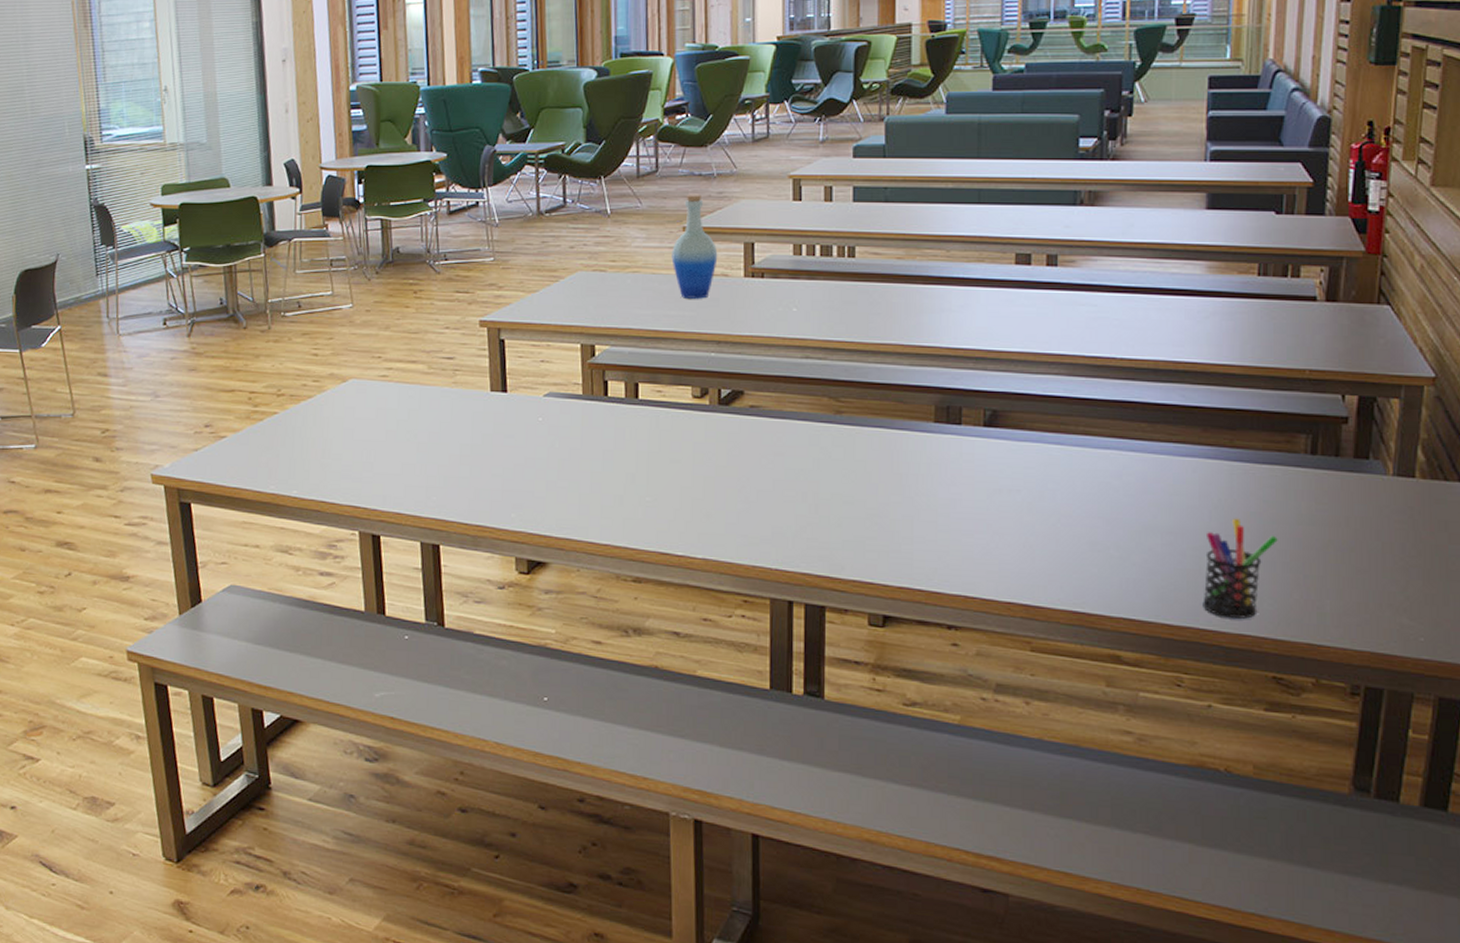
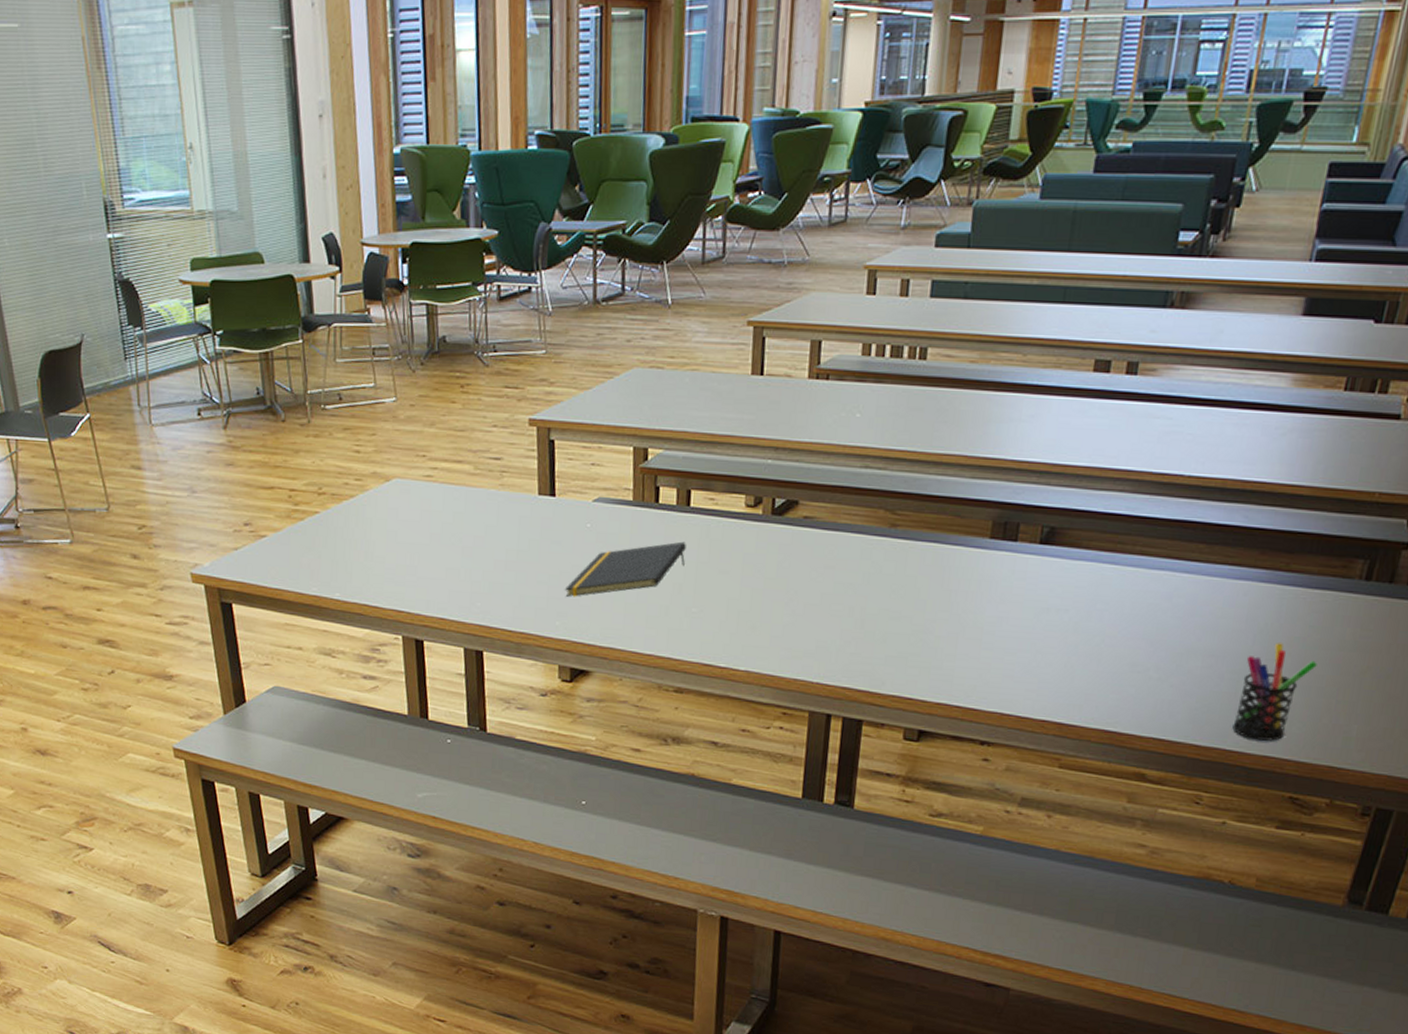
notepad: none [518,432,637,489] -> present [564,541,686,597]
bottle: present [671,194,718,299] -> none [733,284,783,401]

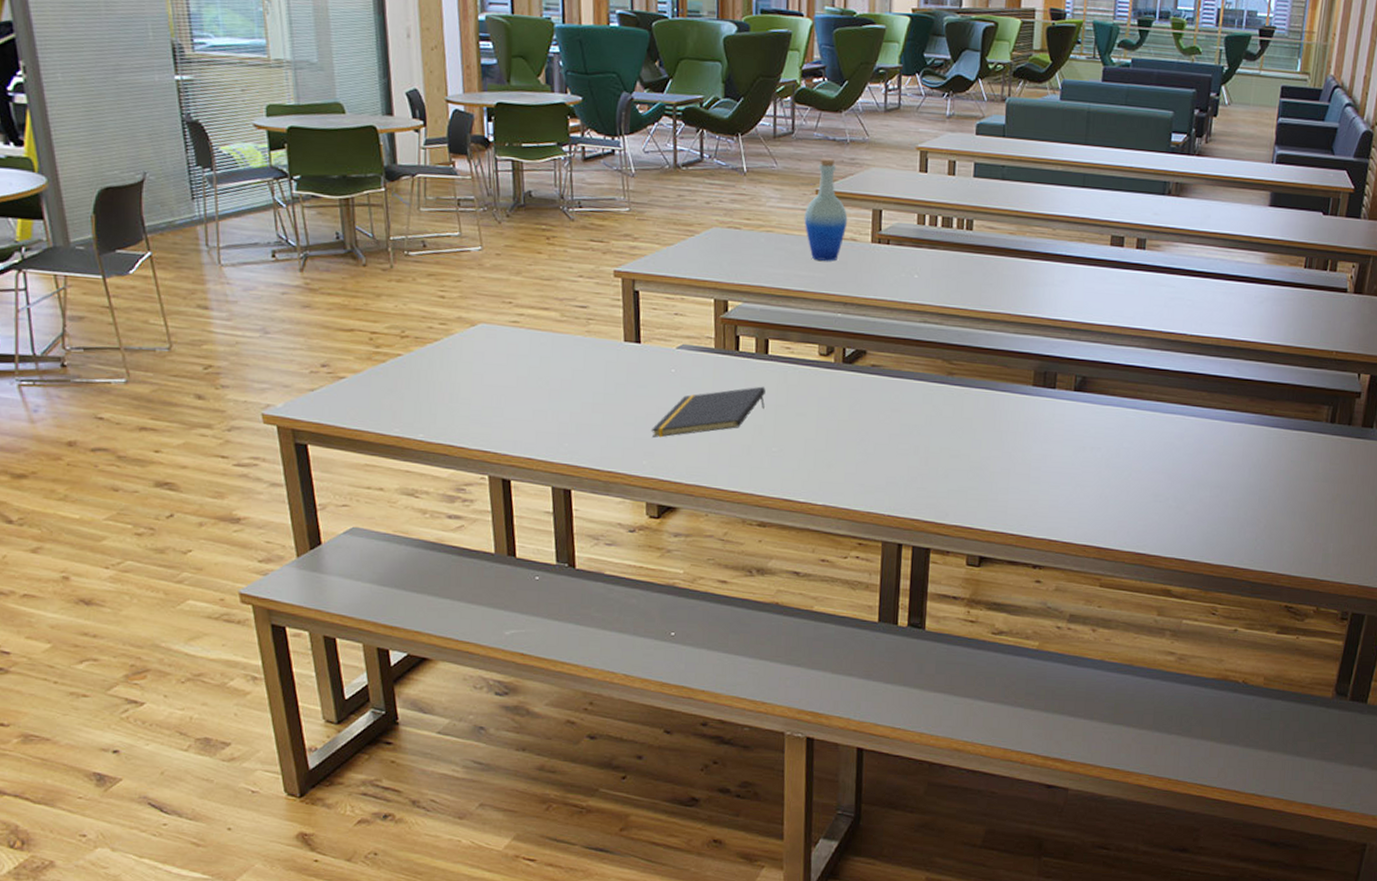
bottle: none [733,284,783,401] -> present [804,158,848,261]
pen holder: present [1232,643,1317,741] -> none [1237,475,1299,559]

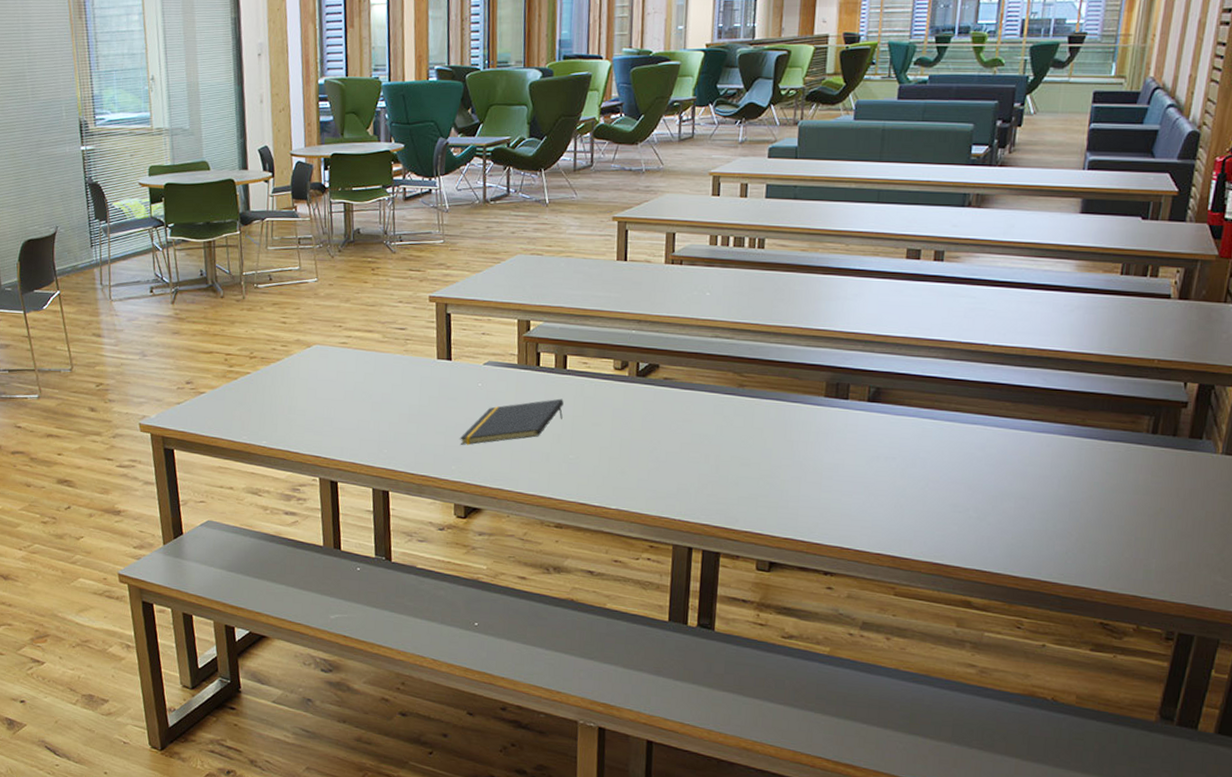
bottle: present [804,158,848,261] -> none [601,187,643,282]

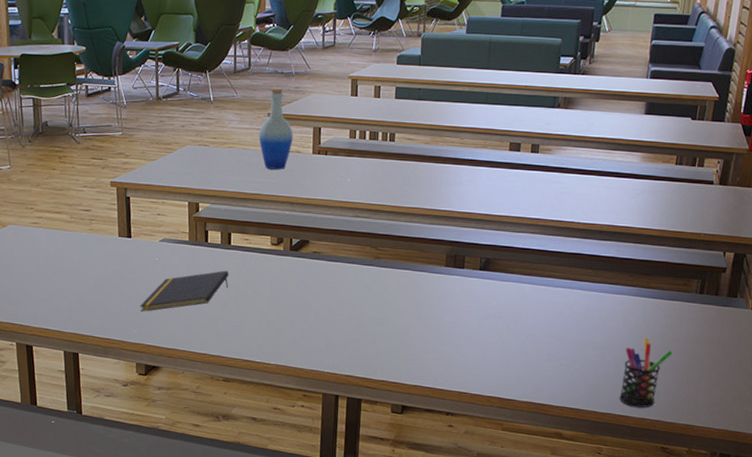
bottle: none [601,187,643,282] -> present [258,87,294,170]
pen holder: none [1045,487,1116,573] -> present [619,338,673,408]

